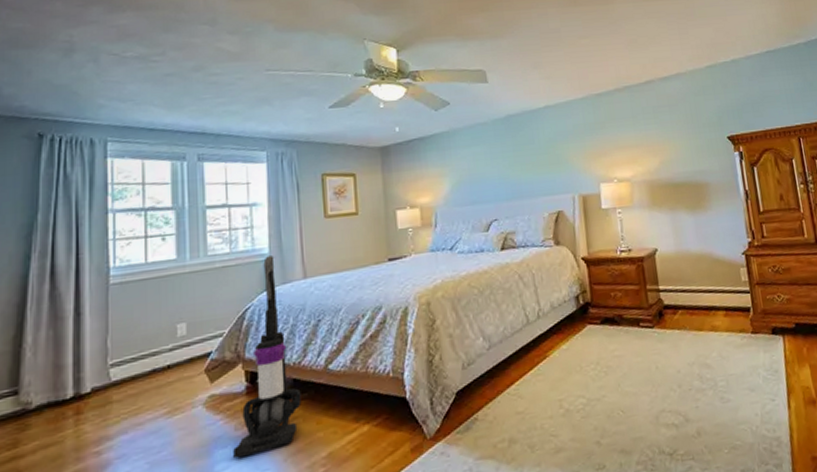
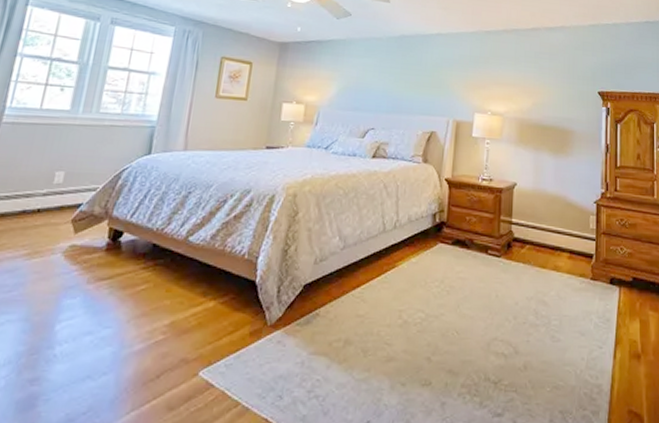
vacuum cleaner: present [233,256,302,459] -> none [79,123,161,311]

